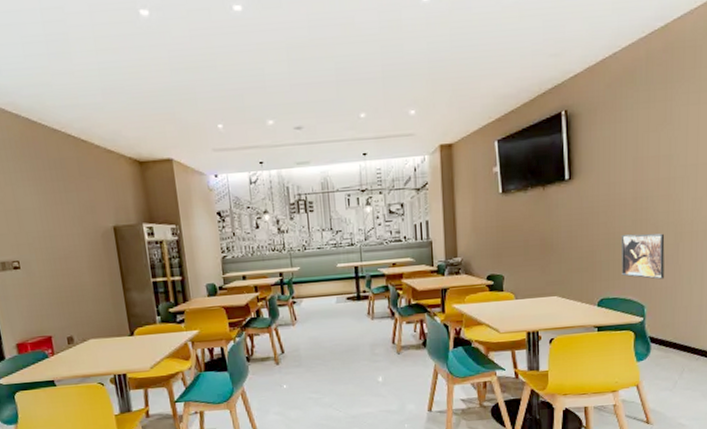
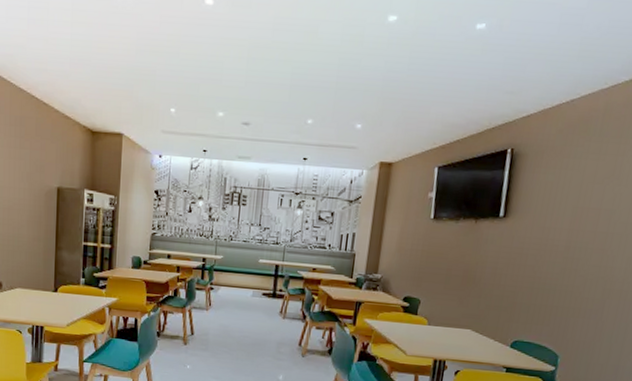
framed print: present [621,233,665,279] -> none [540,281,593,332]

